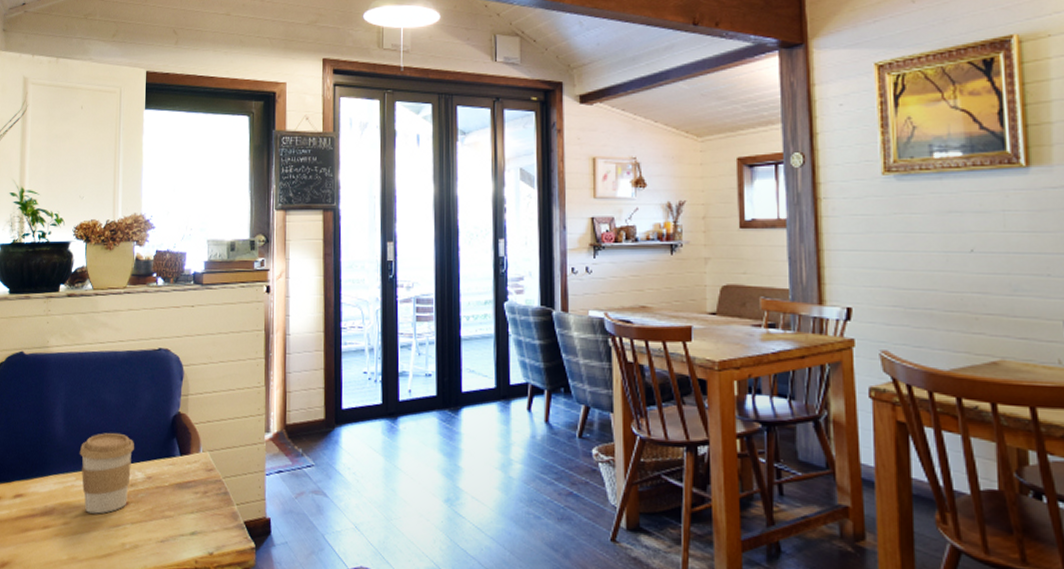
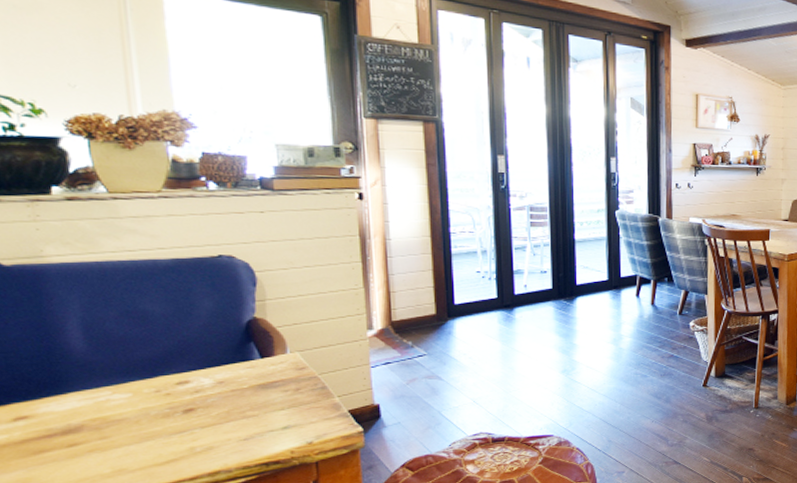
coffee cup: present [79,432,134,514] -> none [112,342,195,425]

